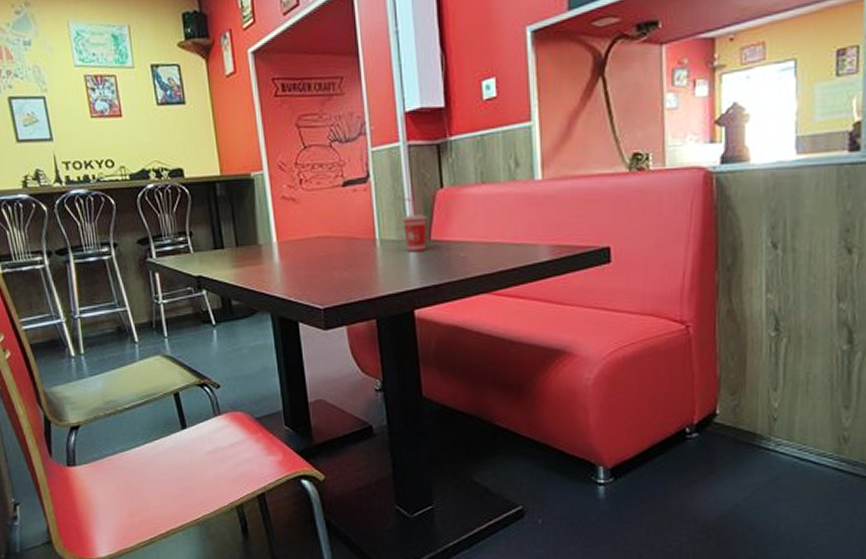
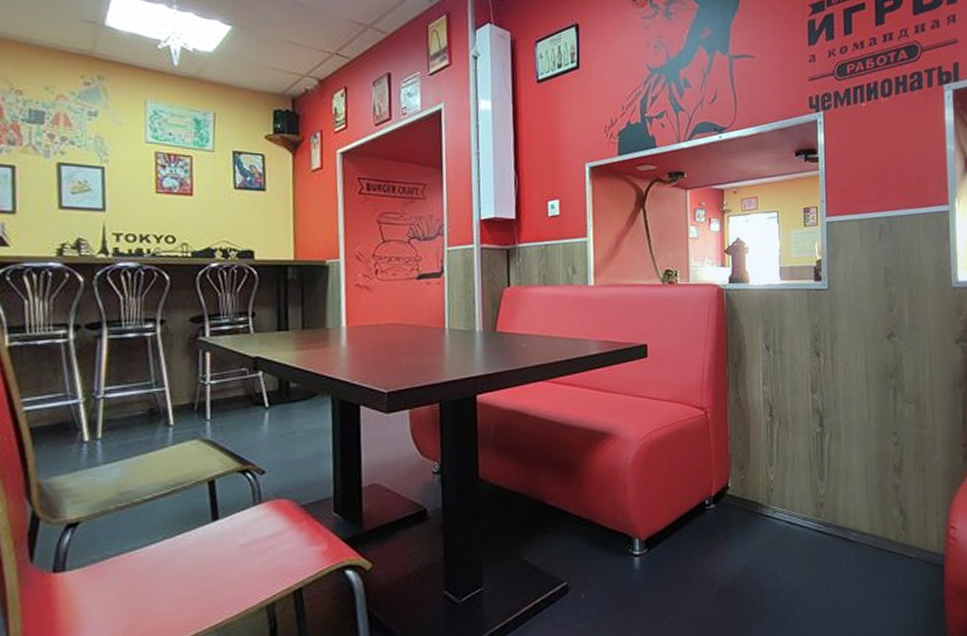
beverage cup: present [395,196,427,252] -> none [466,291,494,342]

